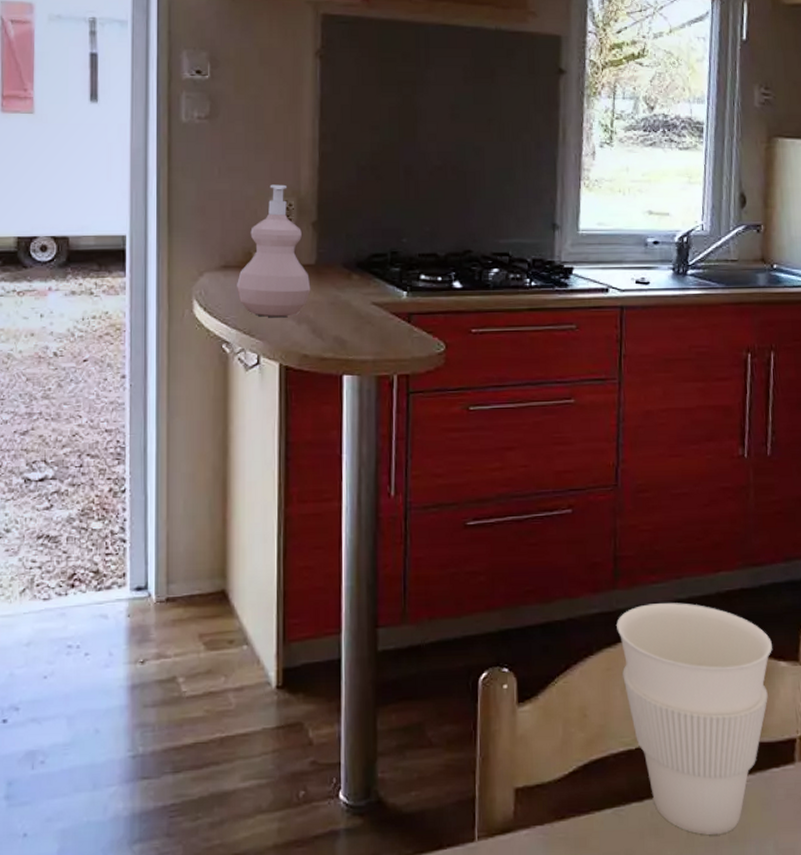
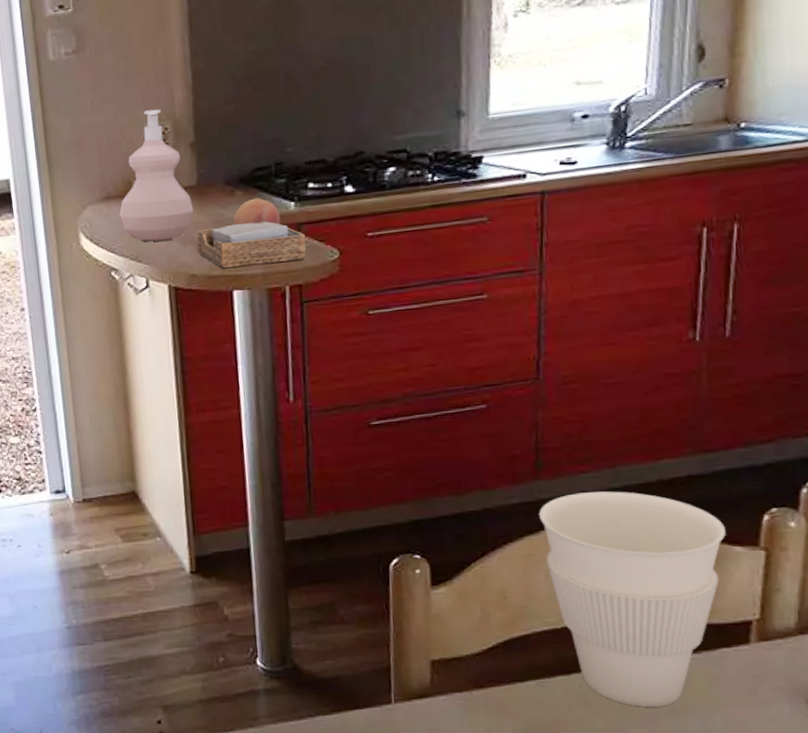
napkin holder: none [310,307,416,352] -> present [196,221,307,269]
fruit: none [348,283,393,313] -> present [233,197,281,225]

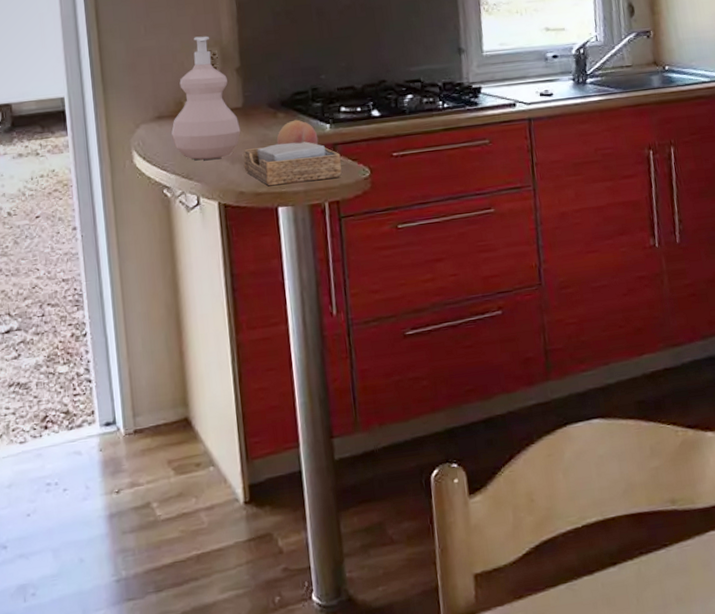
cup: present [539,491,726,708] -> none [553,387,699,600]

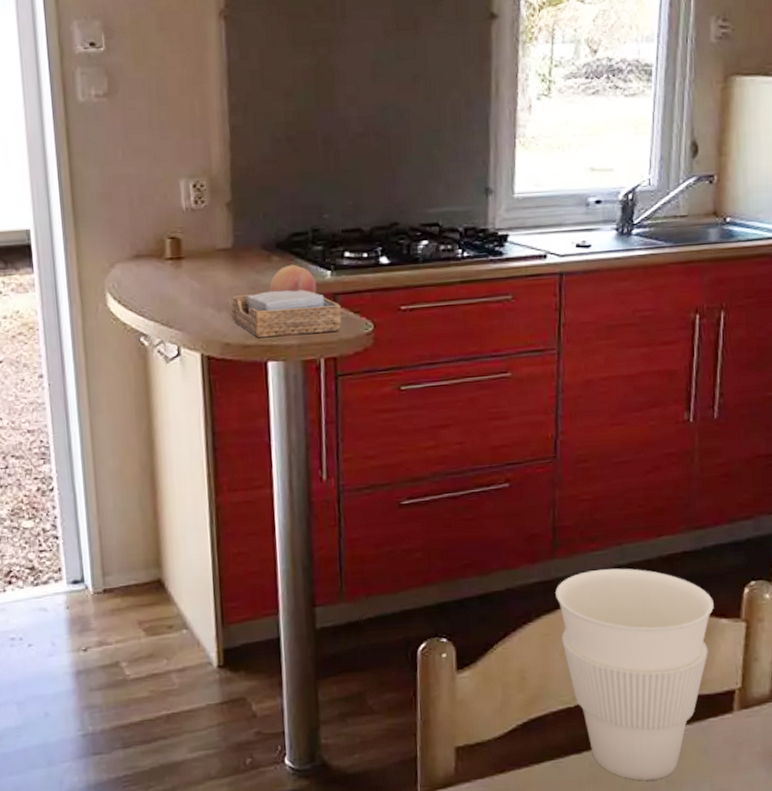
soap bottle: present [171,36,241,161] -> none [150,163,229,307]
cup: none [553,387,699,600] -> present [555,568,714,781]

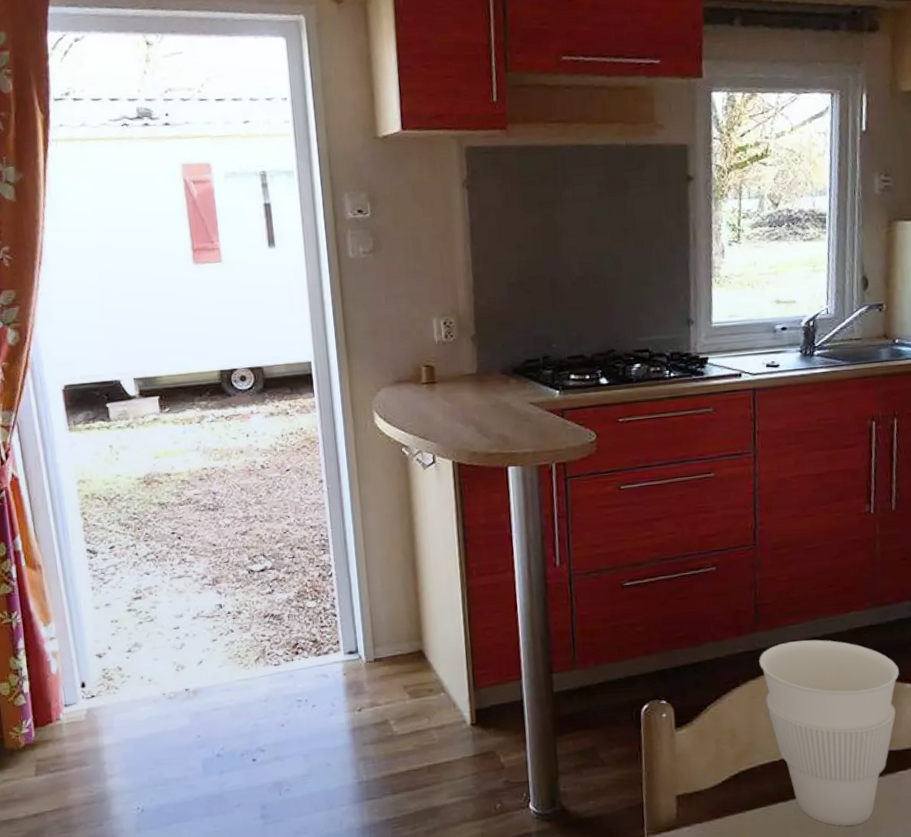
napkin holder: present [231,290,342,338] -> none [476,406,570,447]
fruit: present [269,264,317,294] -> none [508,386,548,410]

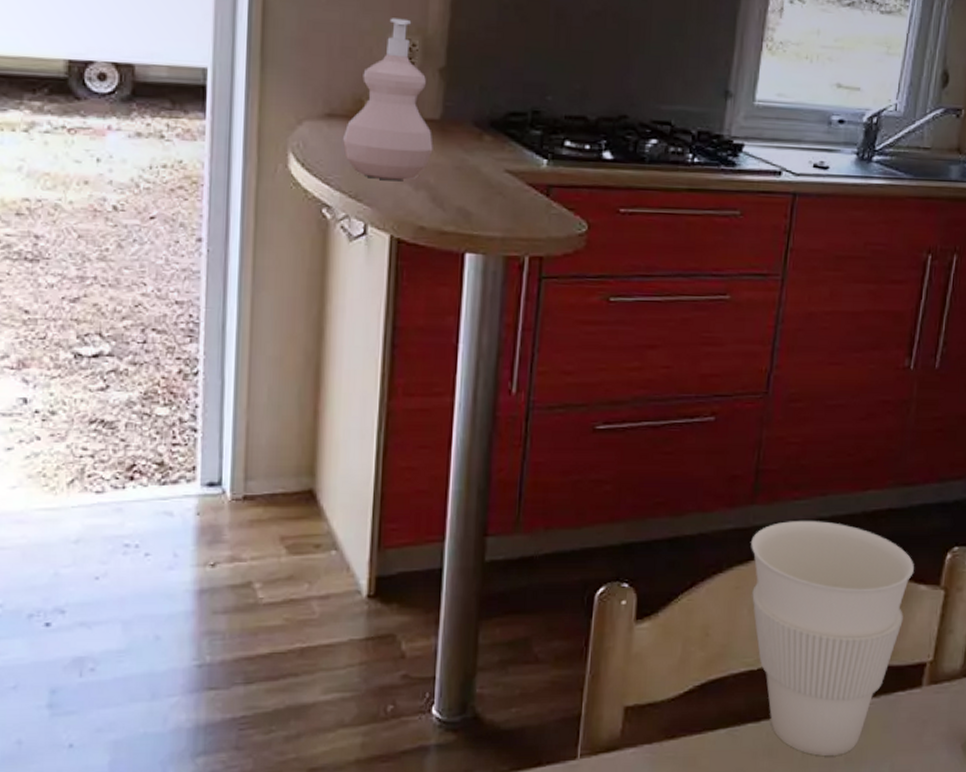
soap bottle: none [409,305,475,422] -> present [342,18,434,180]

